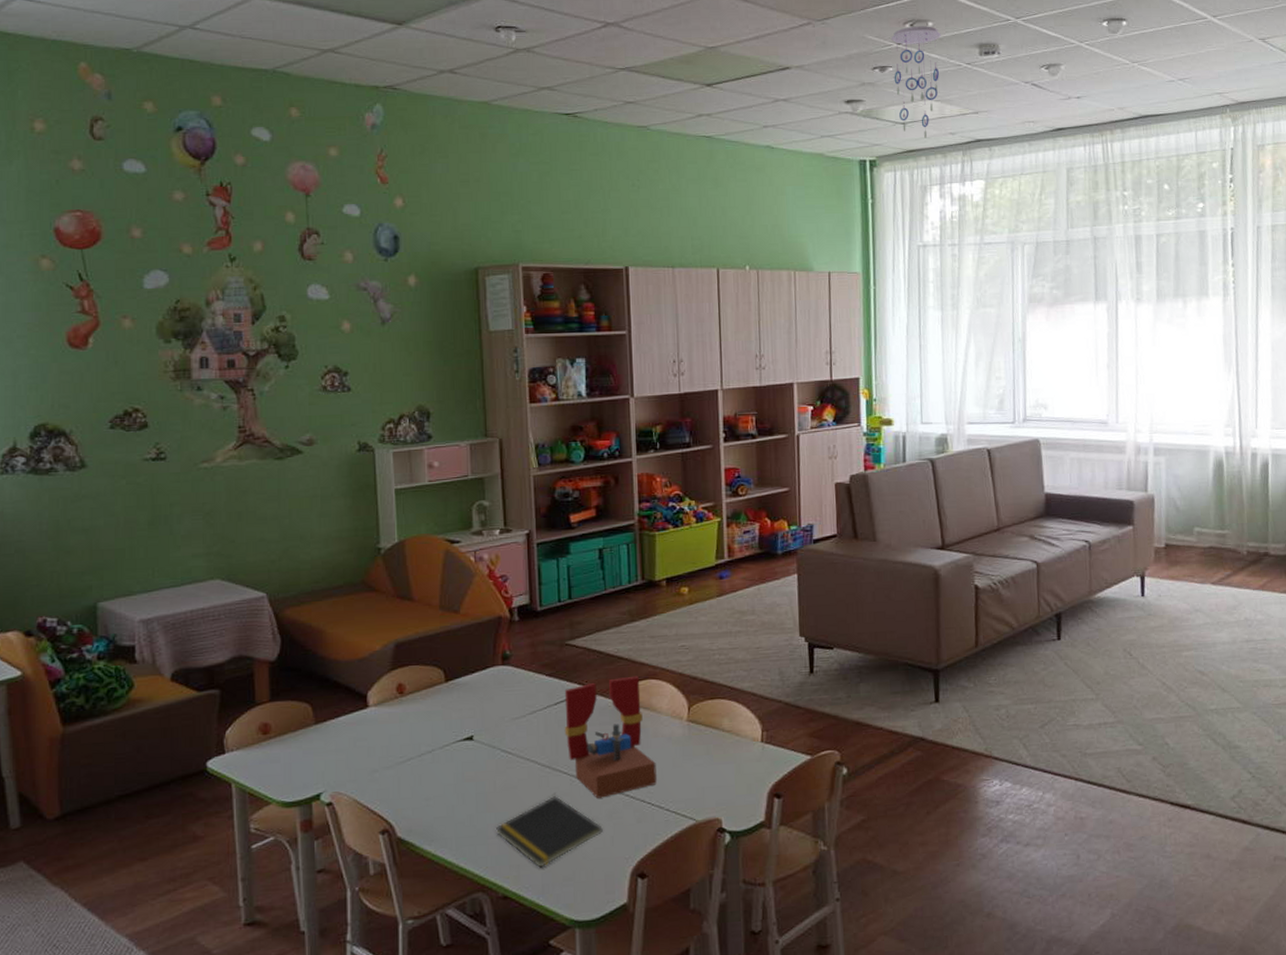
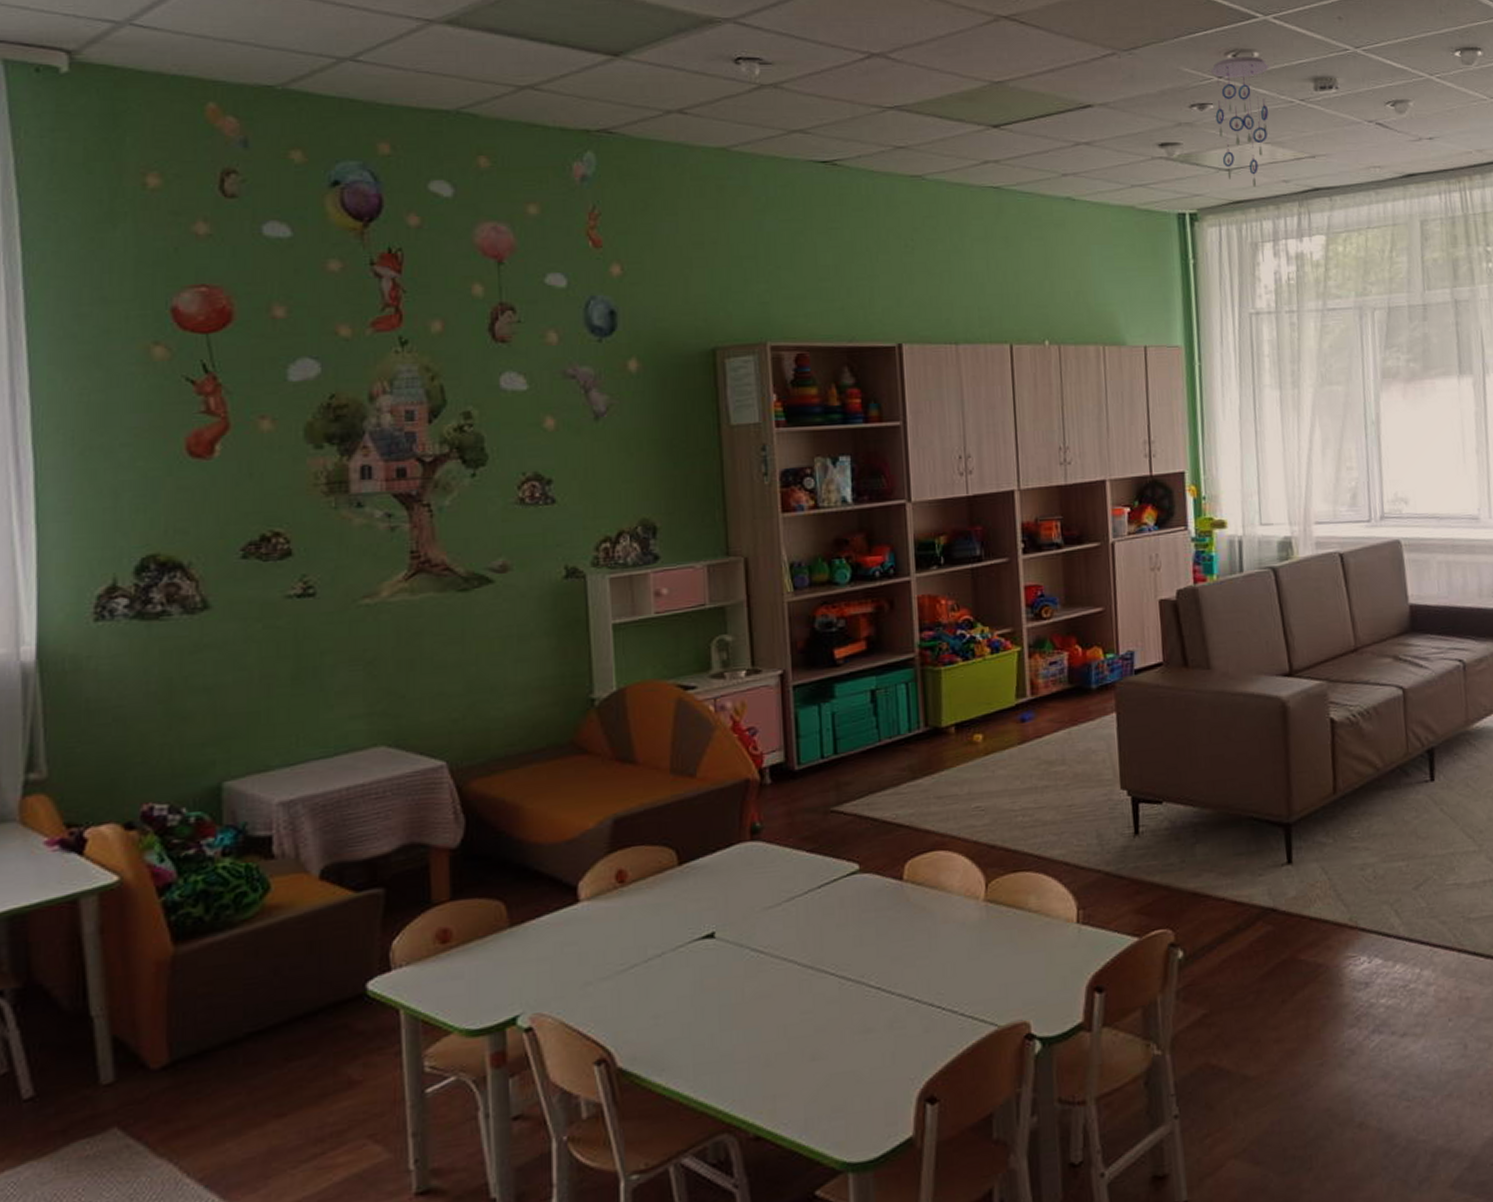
notepad: present [496,796,603,868] -> none [745,1004,881,1098]
toy theatre: present [564,675,657,798] -> none [830,846,948,1005]

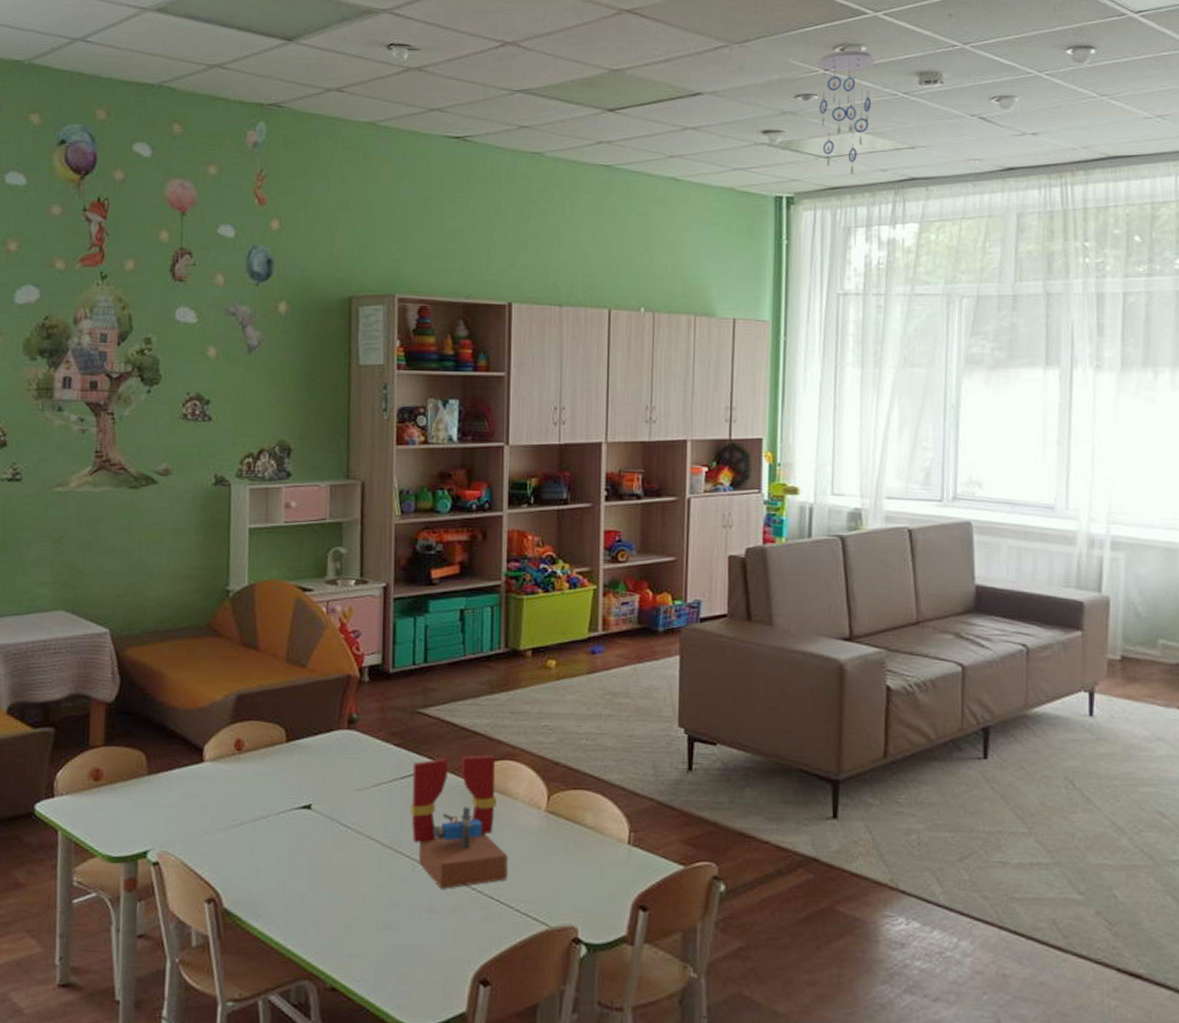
toy theatre: none [830,846,948,1005] -> present [409,754,508,889]

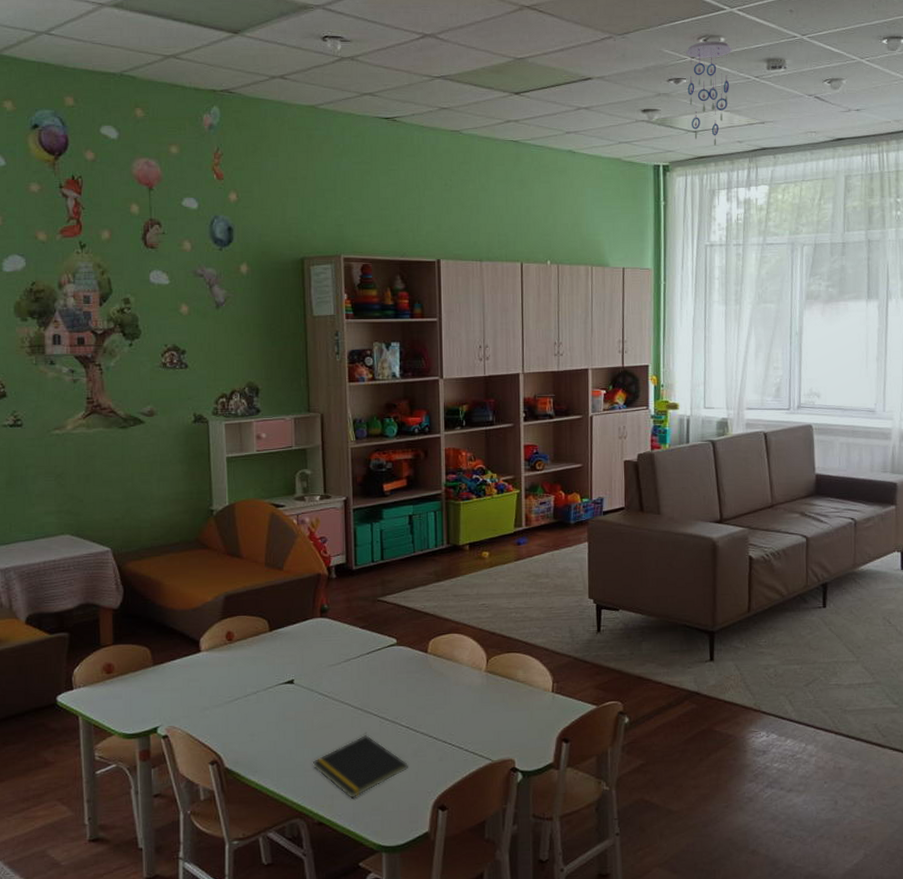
notepad: none [329,881,445,961] -> present [313,735,408,799]
toy theatre: present [409,754,508,889] -> none [375,630,457,738]

